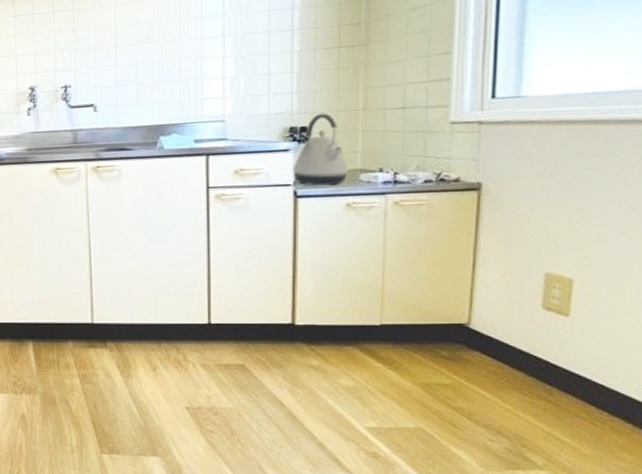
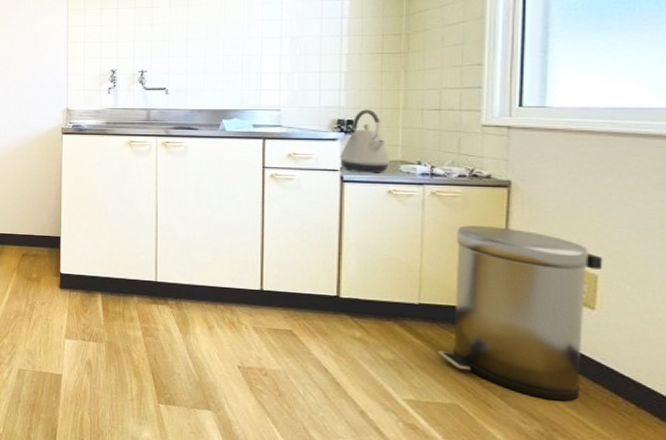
pedal bin: none [401,235,579,416] -> present [437,225,603,402]

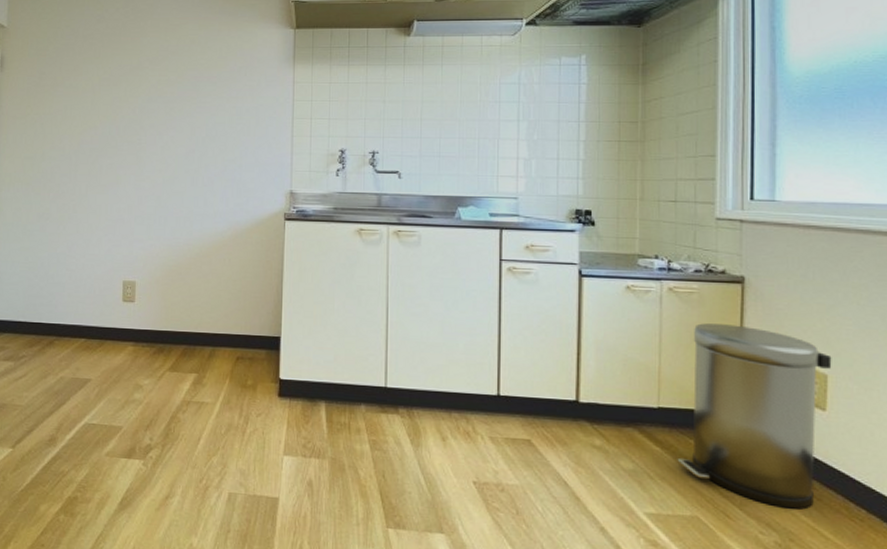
kettle: present [339,109,391,173] -> none [577,199,629,268]

